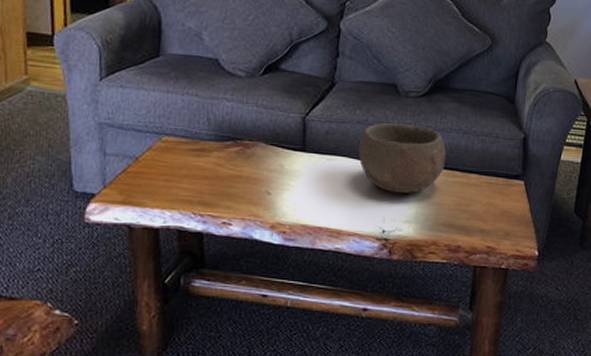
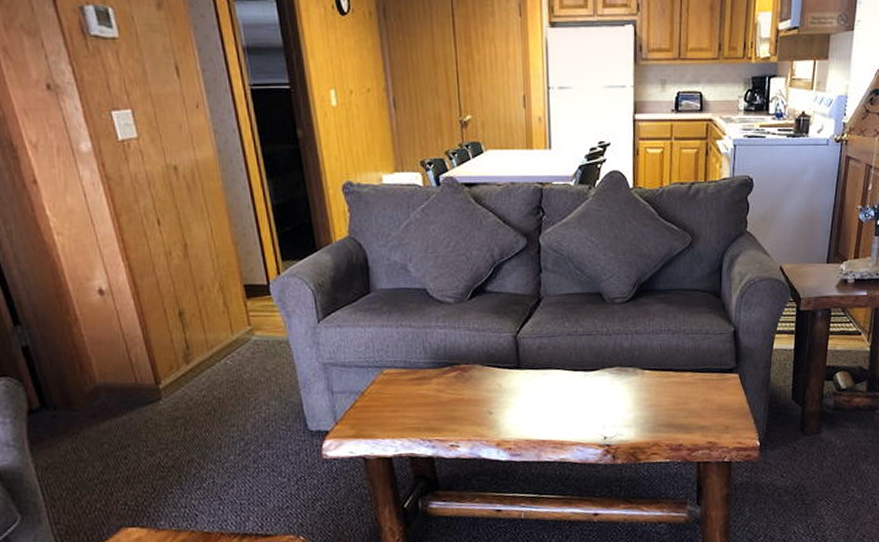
bowl: present [358,122,447,193] -> none [571,330,658,399]

